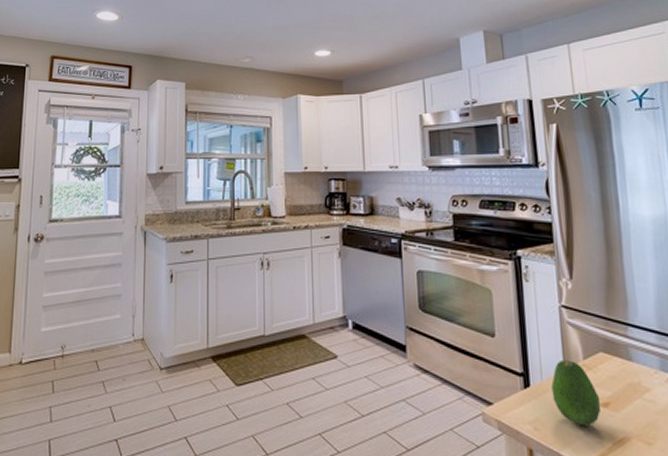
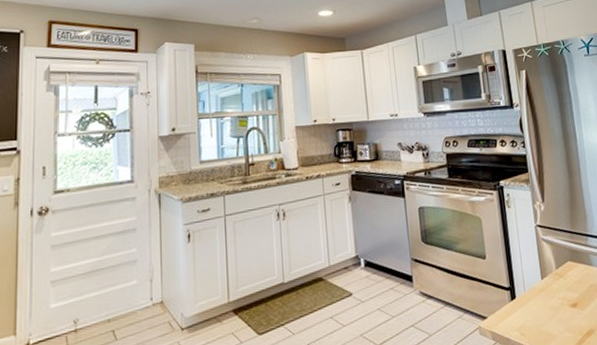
fruit: present [551,359,602,427] -> none [532,271,572,326]

